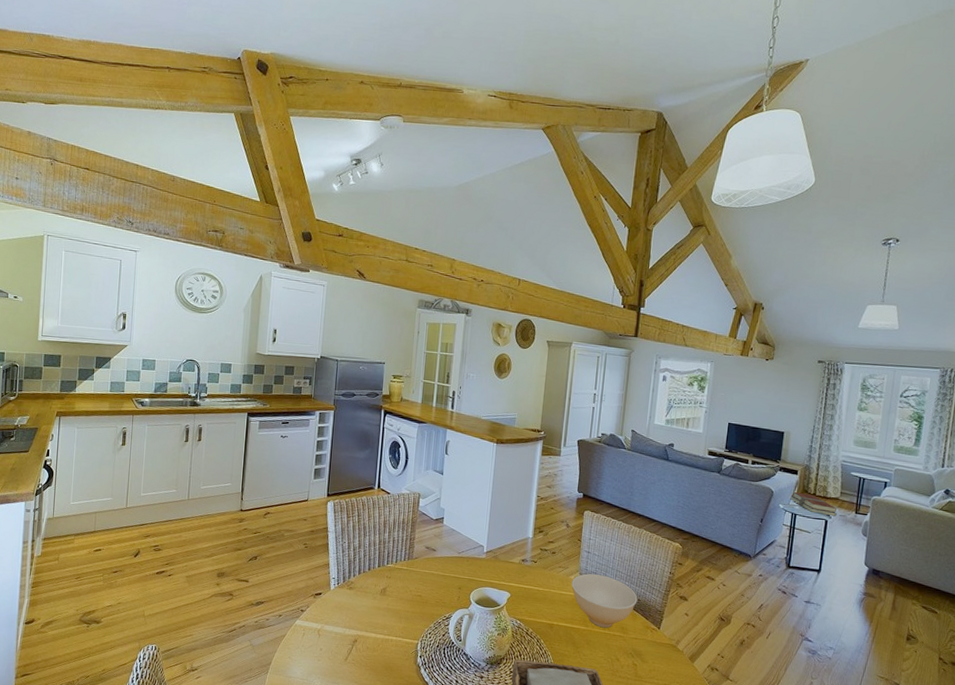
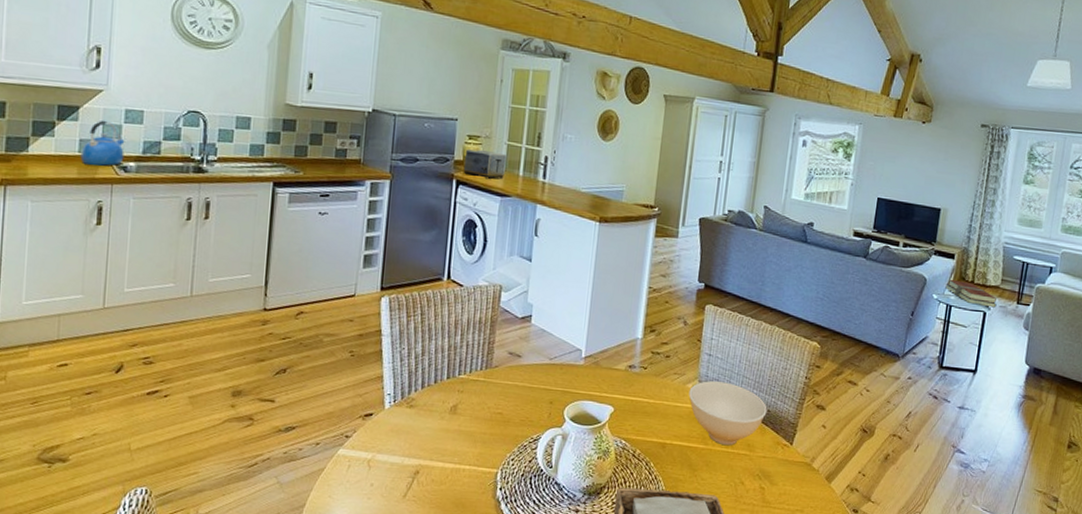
kettle: none [111,367,142,402] -> present [80,120,125,166]
toaster: none [389,386,423,410] -> present [463,149,507,179]

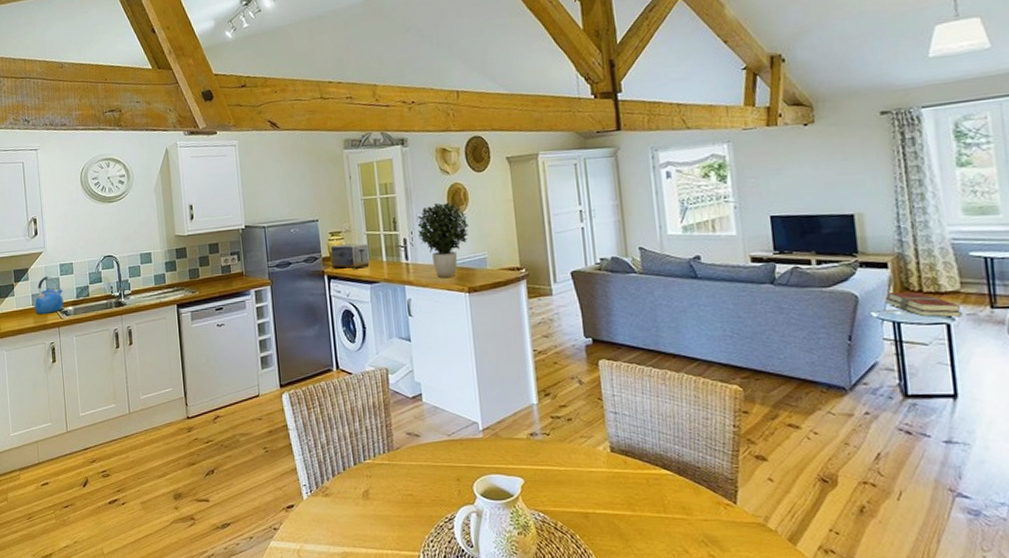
potted plant: none [561,126,613,205] -> present [417,202,469,279]
bowl: present [688,381,768,446] -> none [601,440,697,511]

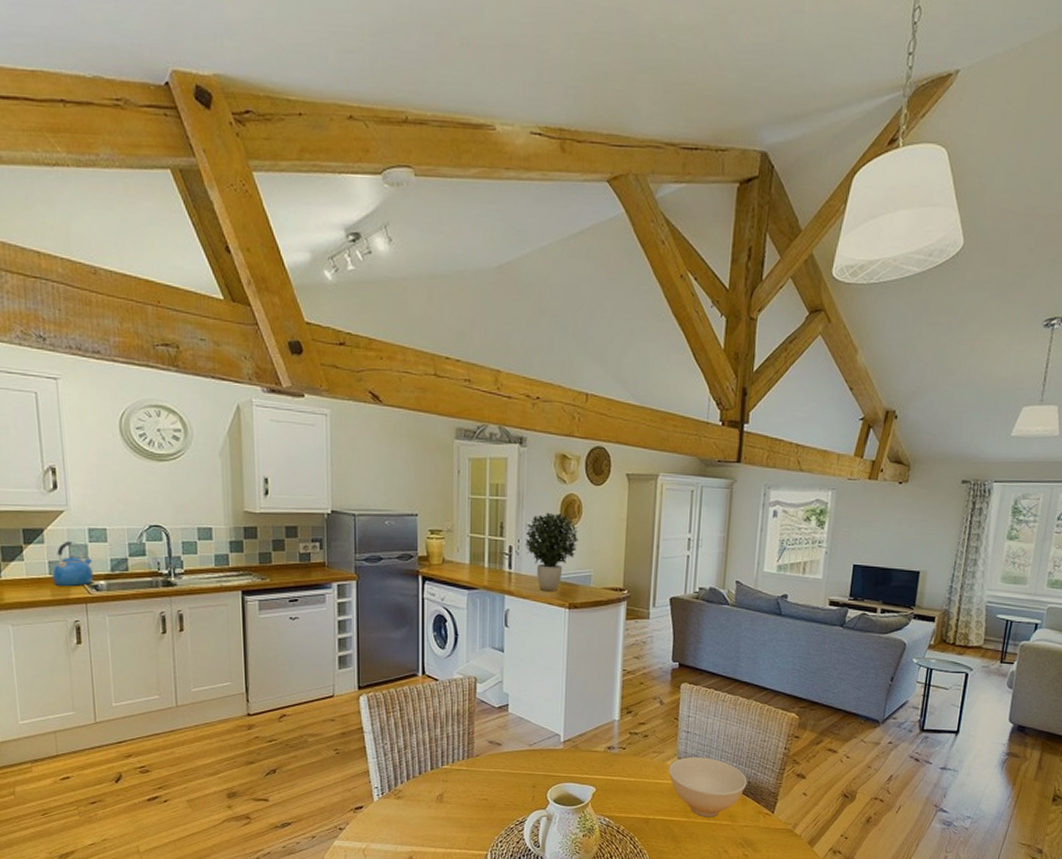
toaster: present [330,243,370,270] -> none [428,543,470,573]
bowl: none [601,440,697,511] -> present [669,757,748,818]
books: present [885,291,963,318] -> none [925,642,980,668]

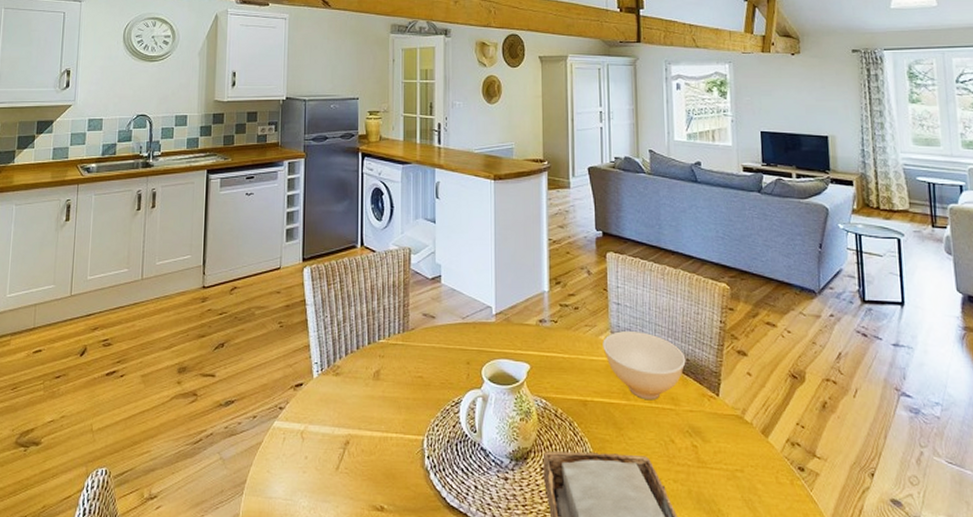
kettle: present [51,540,94,586] -> none [53,130,88,169]
potted plant: present [525,512,578,592] -> none [452,92,500,165]

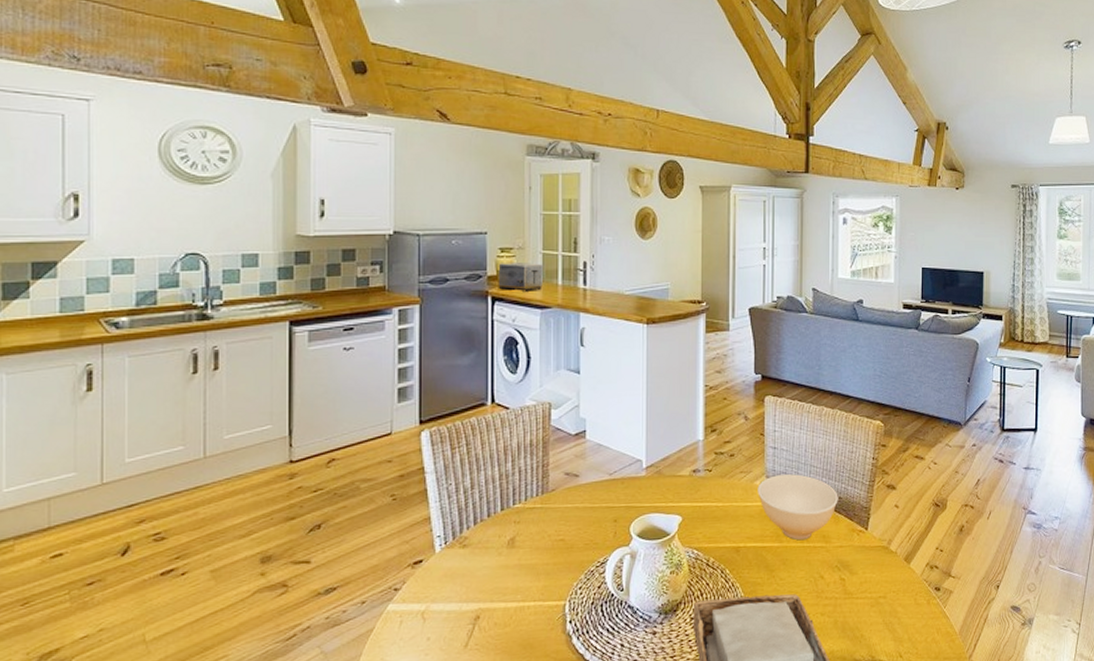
toaster: none [367,123,404,149] -> present [498,261,543,291]

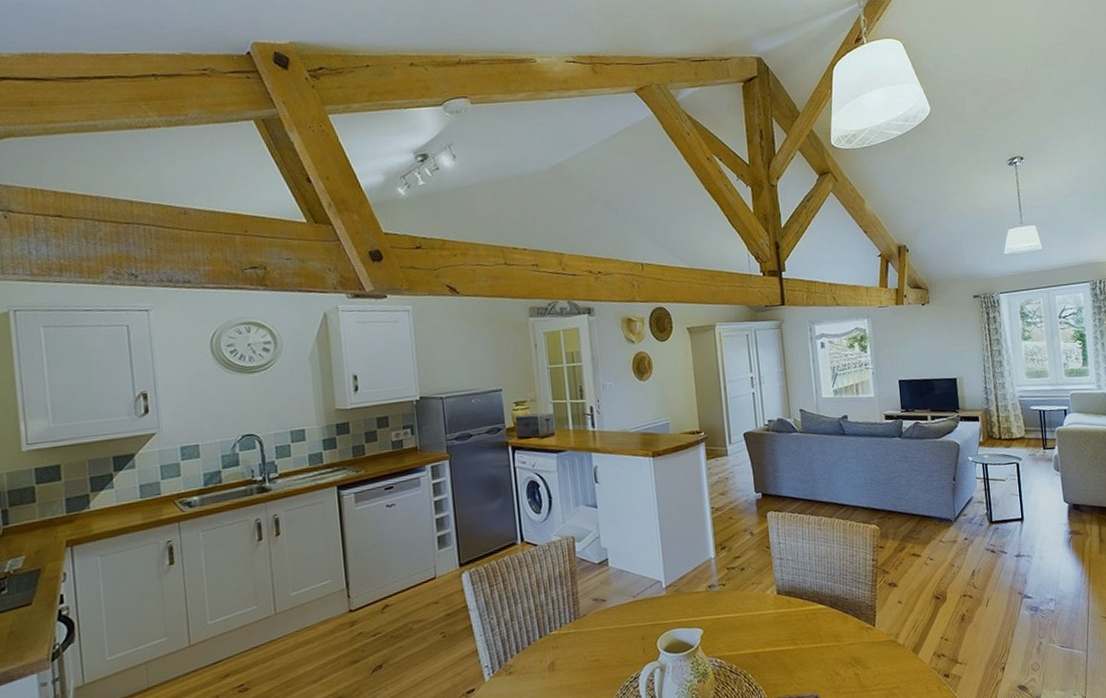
bowl: present [757,474,838,541] -> none [769,581,845,642]

